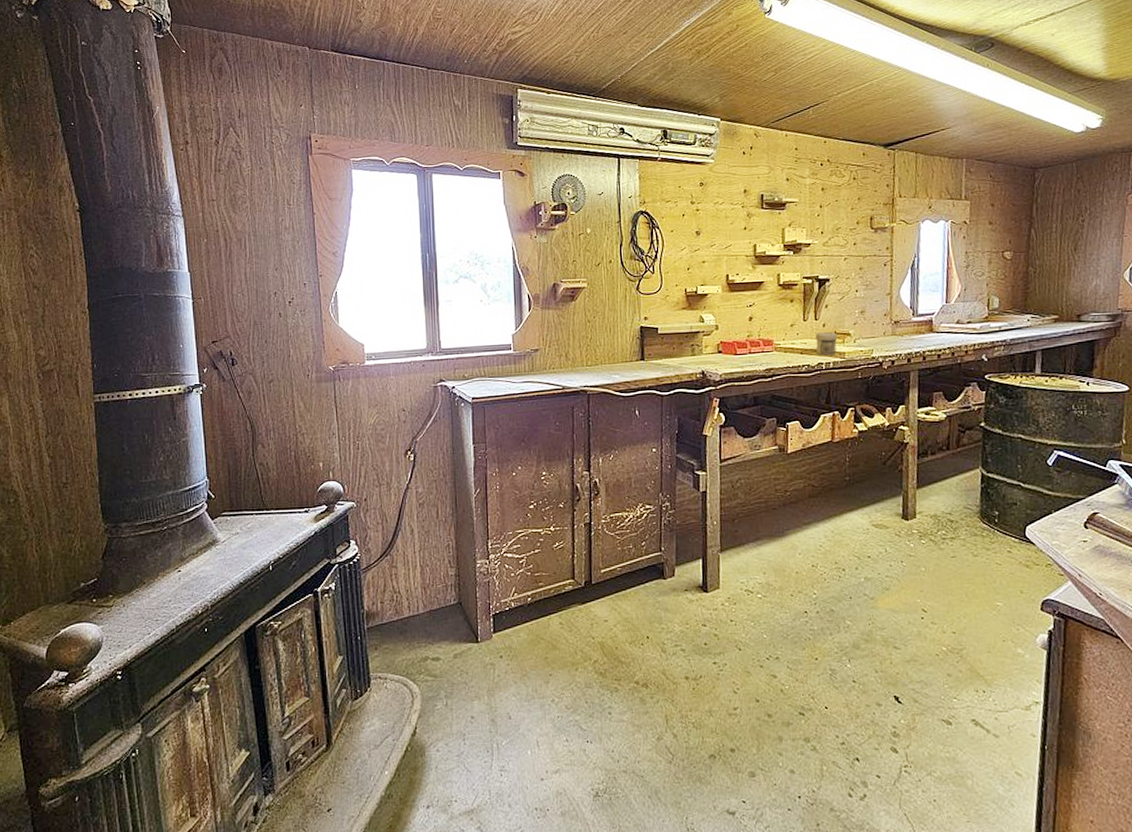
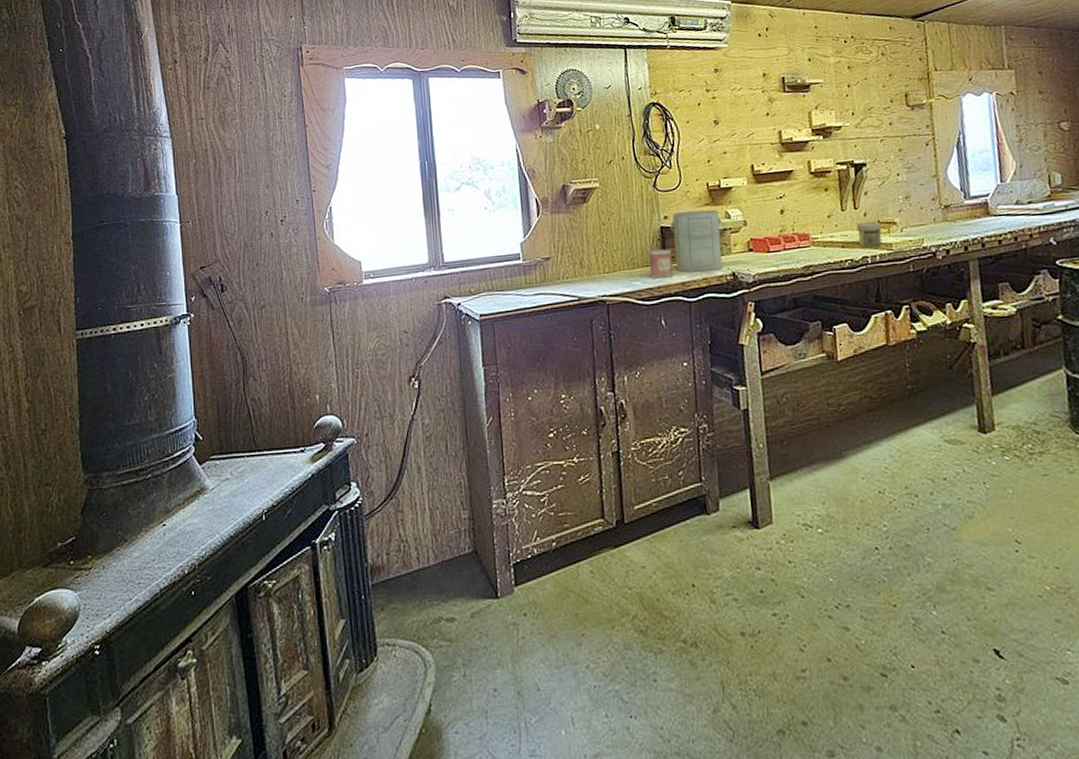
can: none [627,346,650,375] -> present [648,249,673,280]
paint can: none [649,313,699,370] -> present [670,210,726,274]

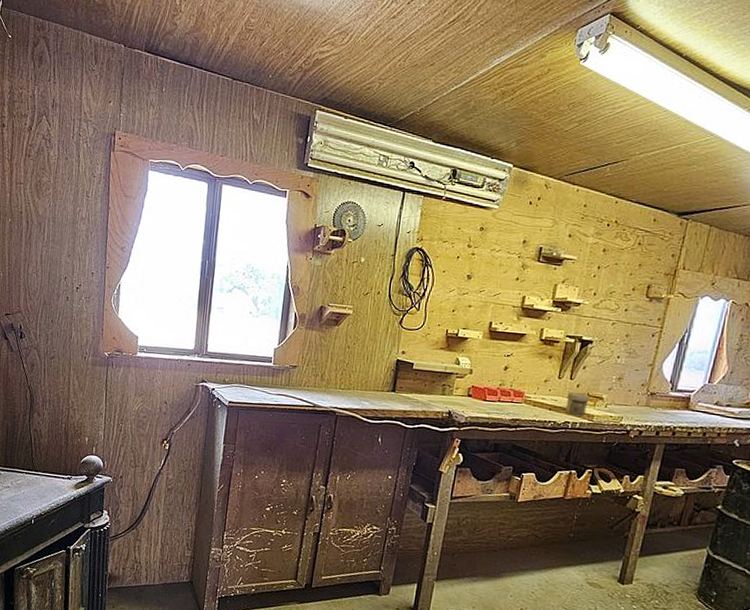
can: present [648,249,673,280] -> none [378,377,401,405]
paint can: present [670,210,726,274] -> none [402,350,454,407]

